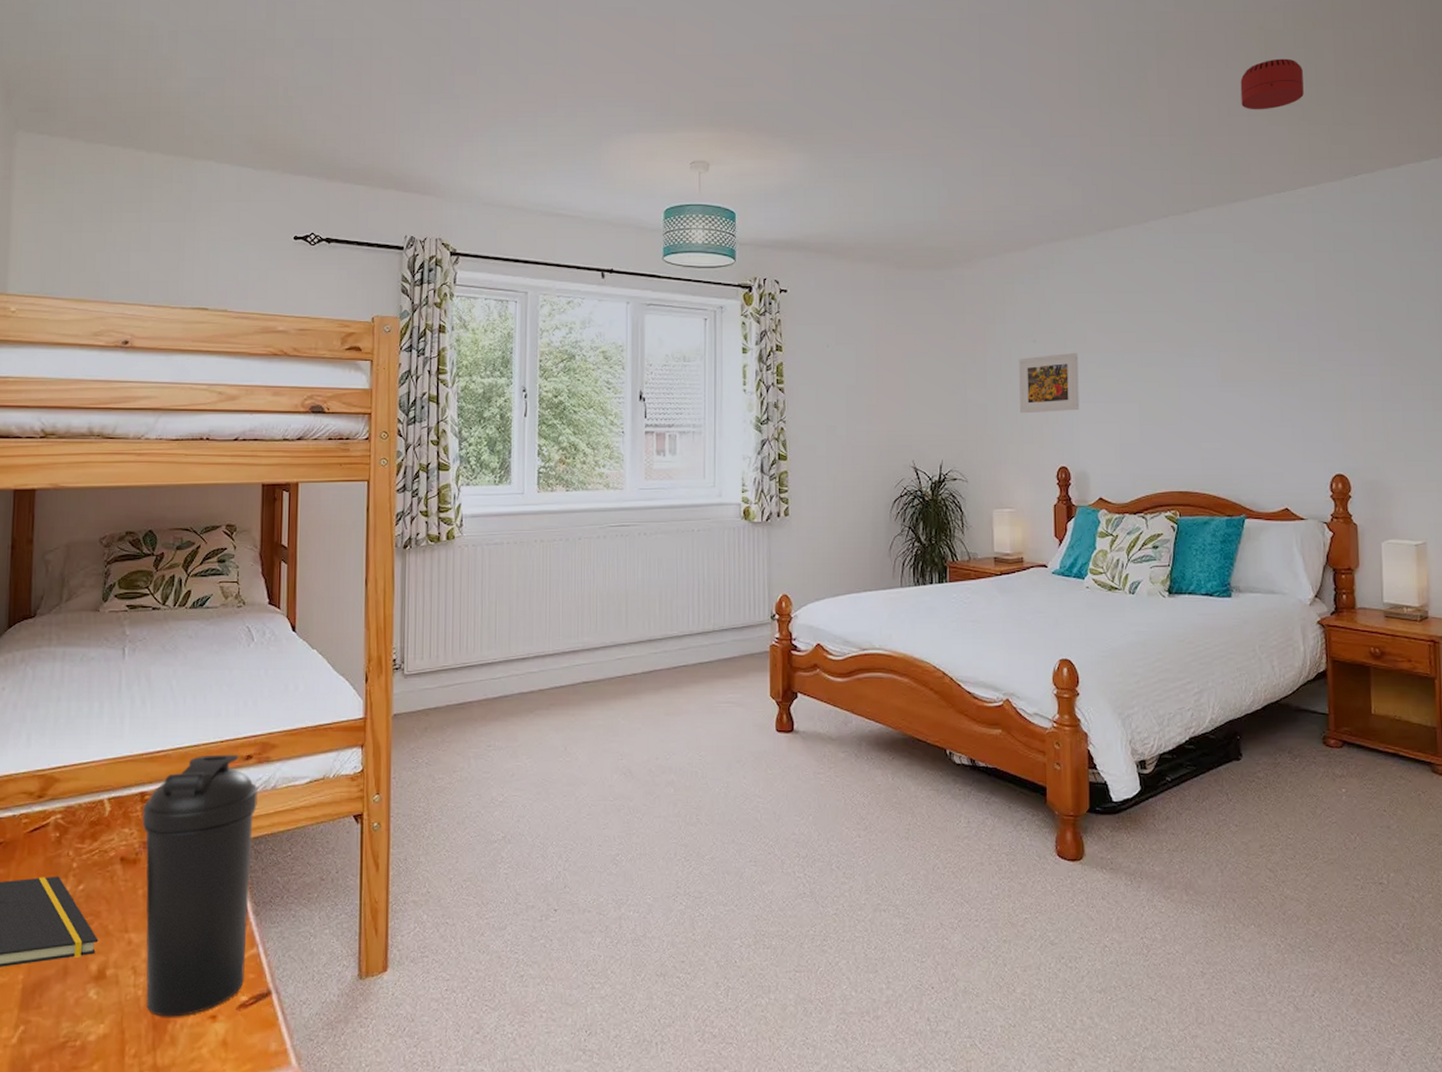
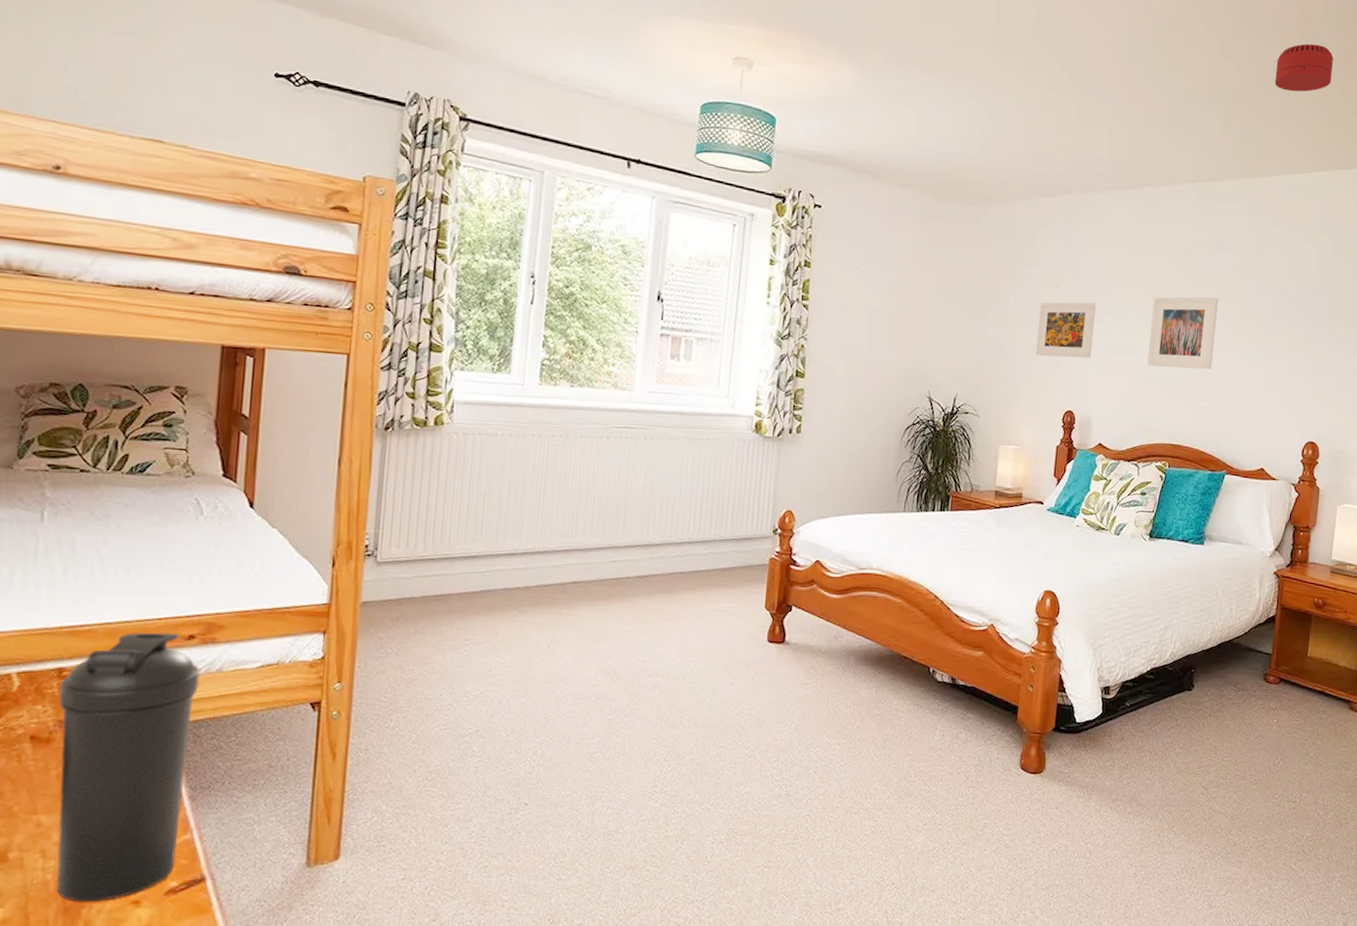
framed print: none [1139,331,1213,412] -> present [1147,297,1218,370]

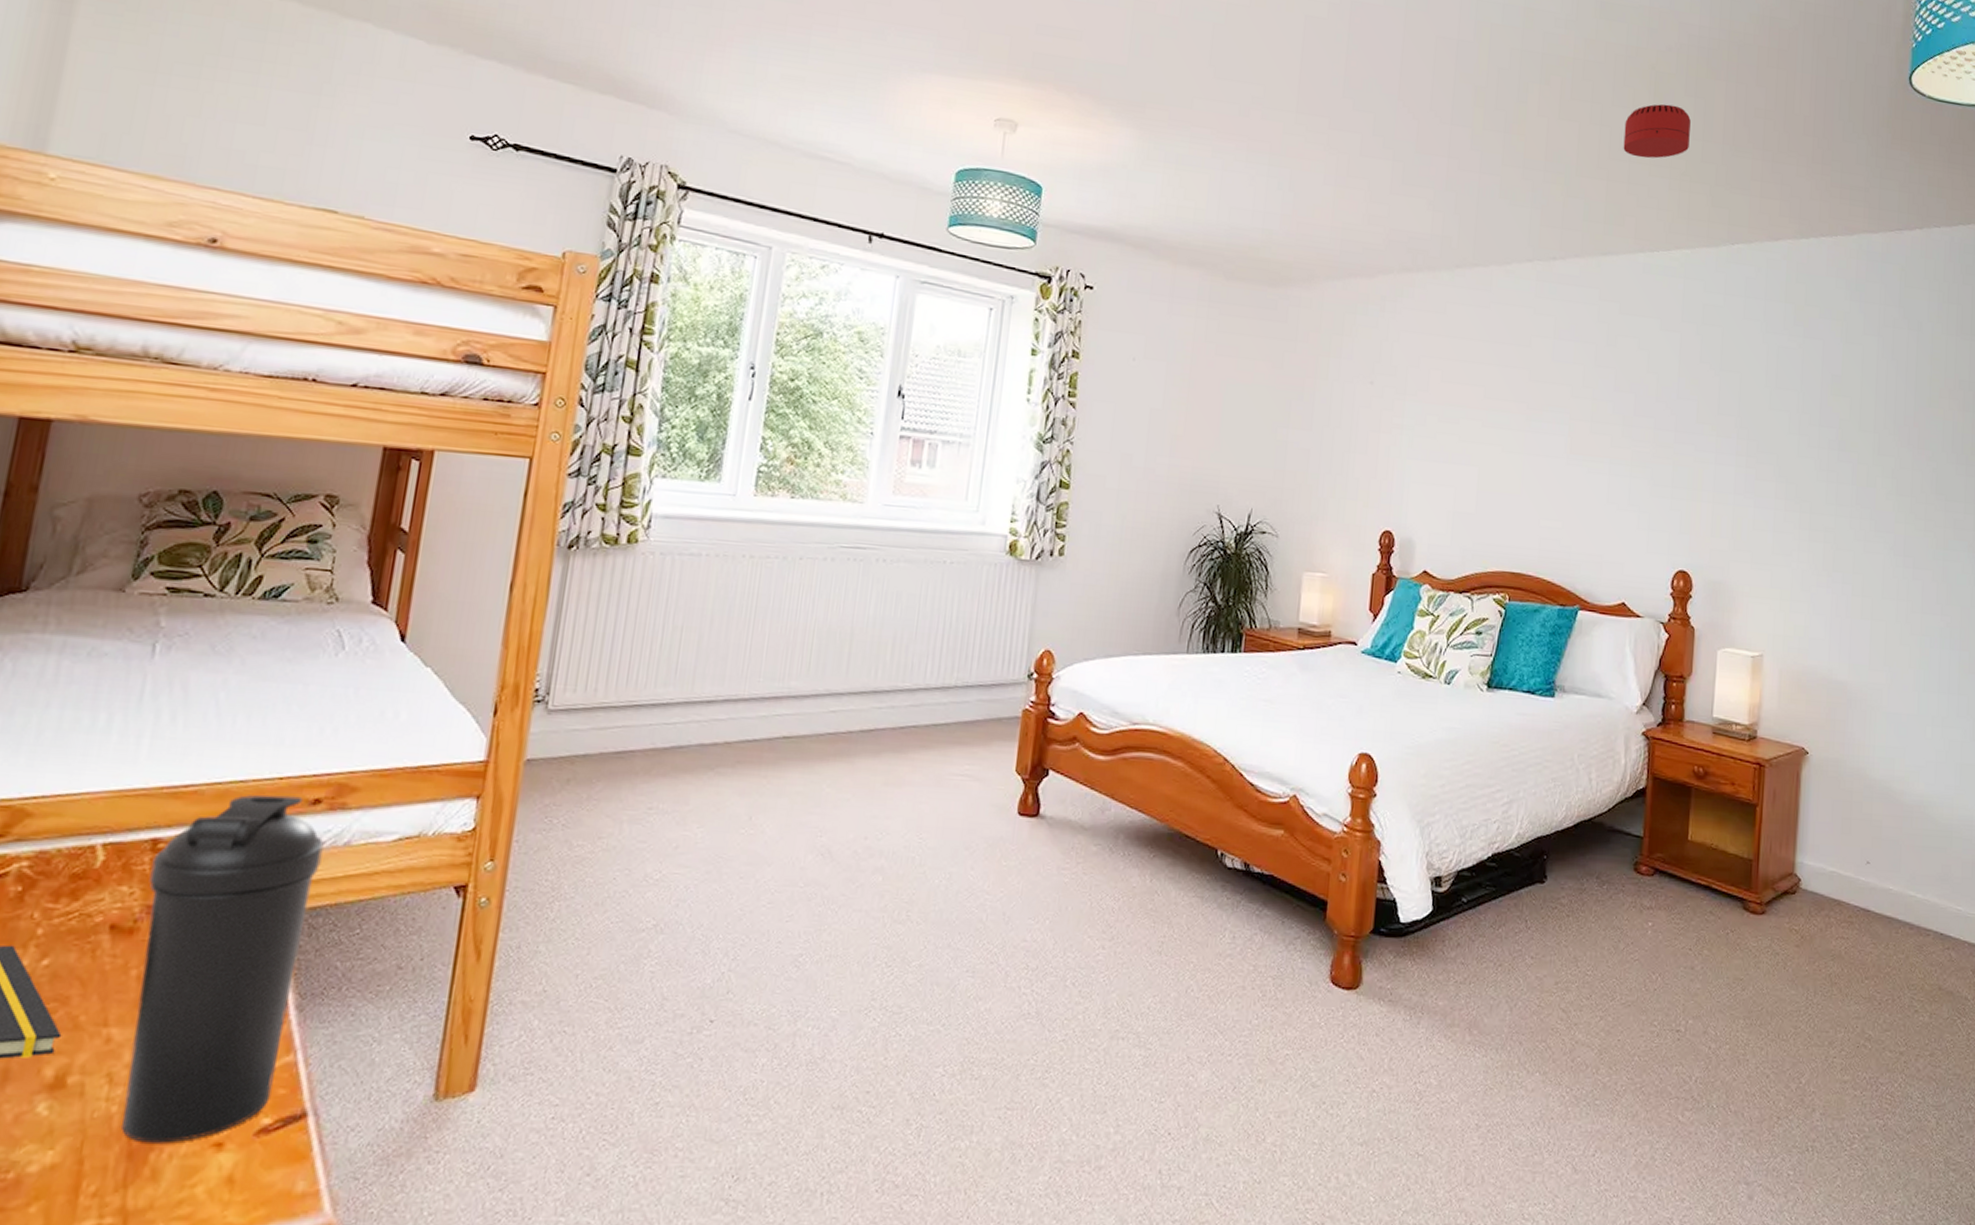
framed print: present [1036,302,1096,359] -> none [1347,400,1418,468]
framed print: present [1147,297,1218,370] -> none [1480,395,1564,483]

